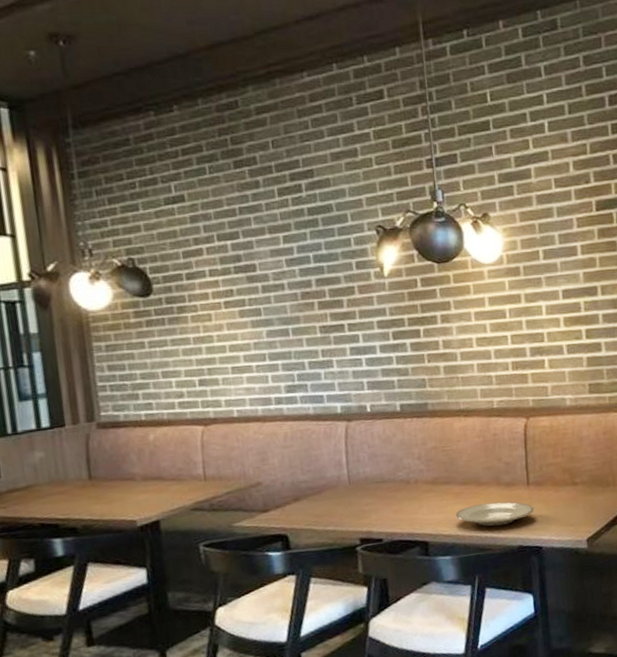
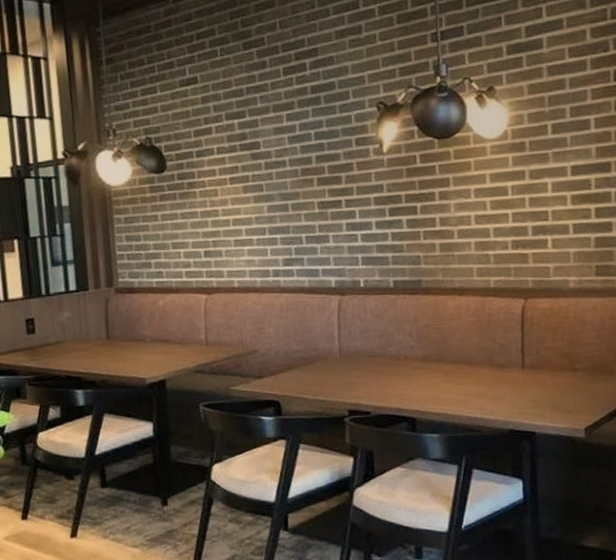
plate: present [455,501,534,527] -> none [445,383,529,408]

